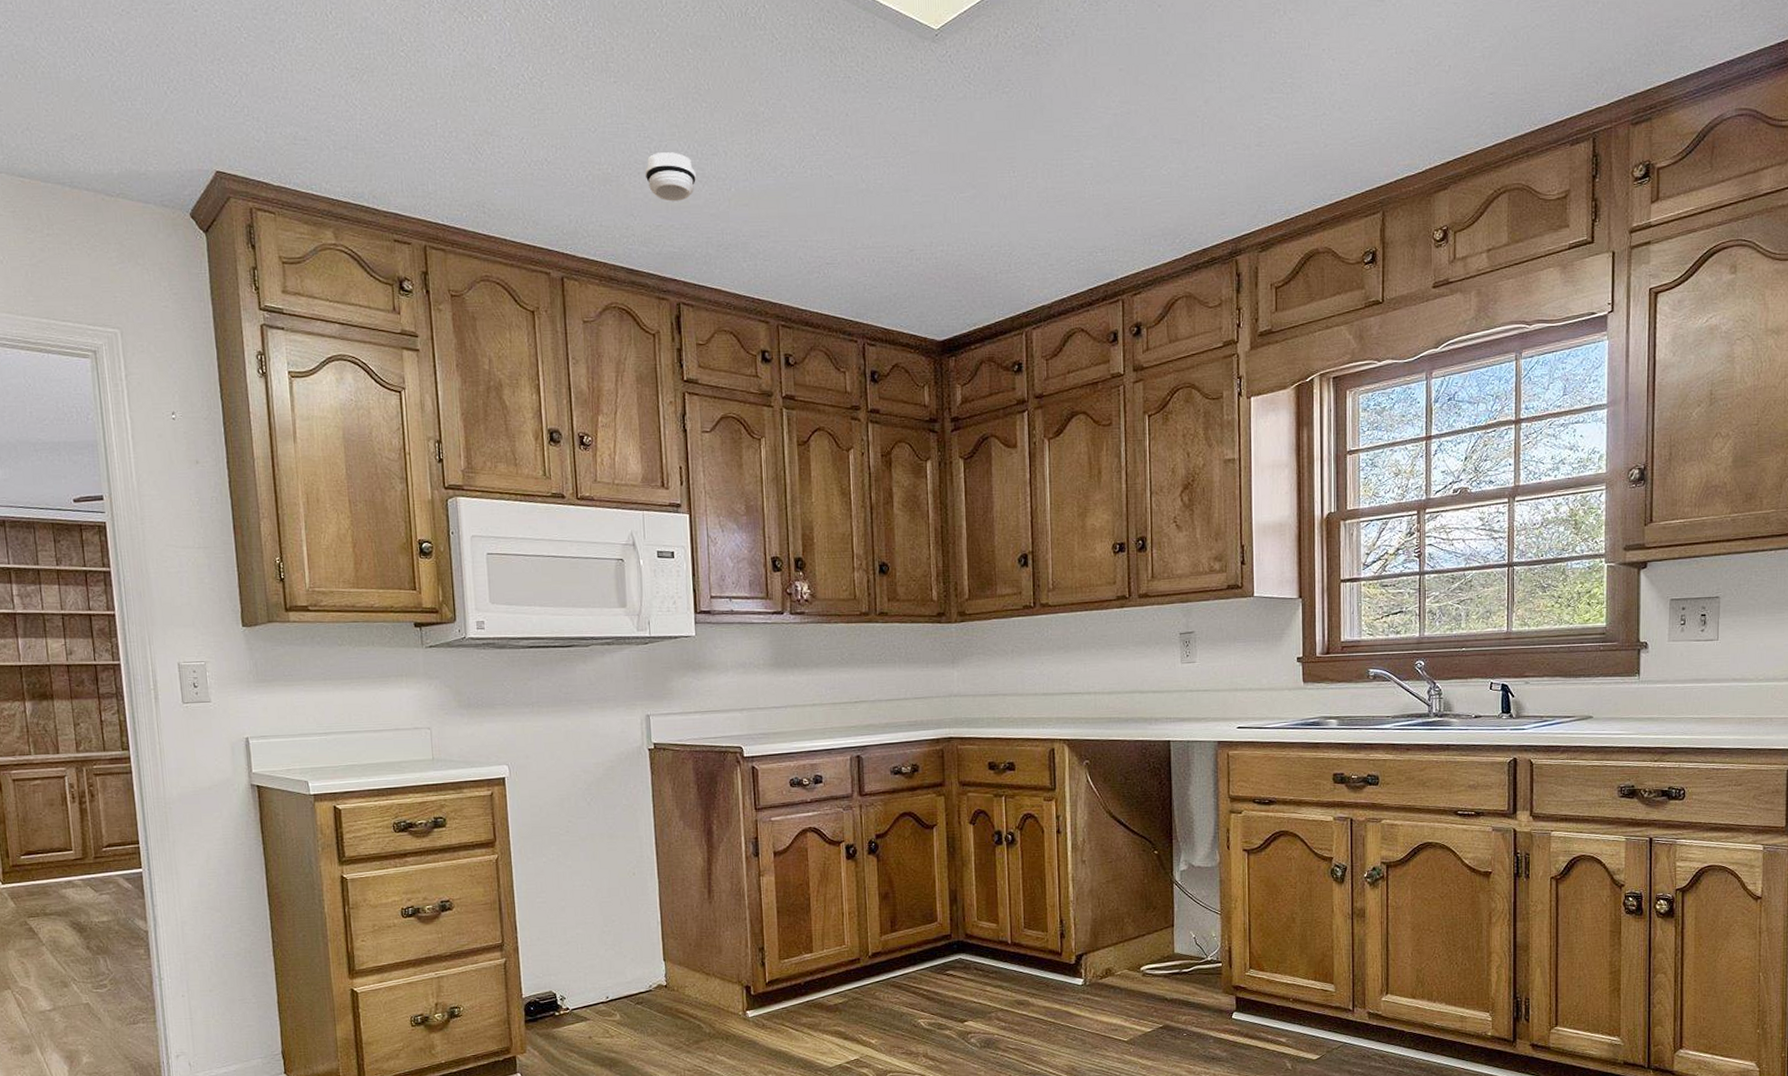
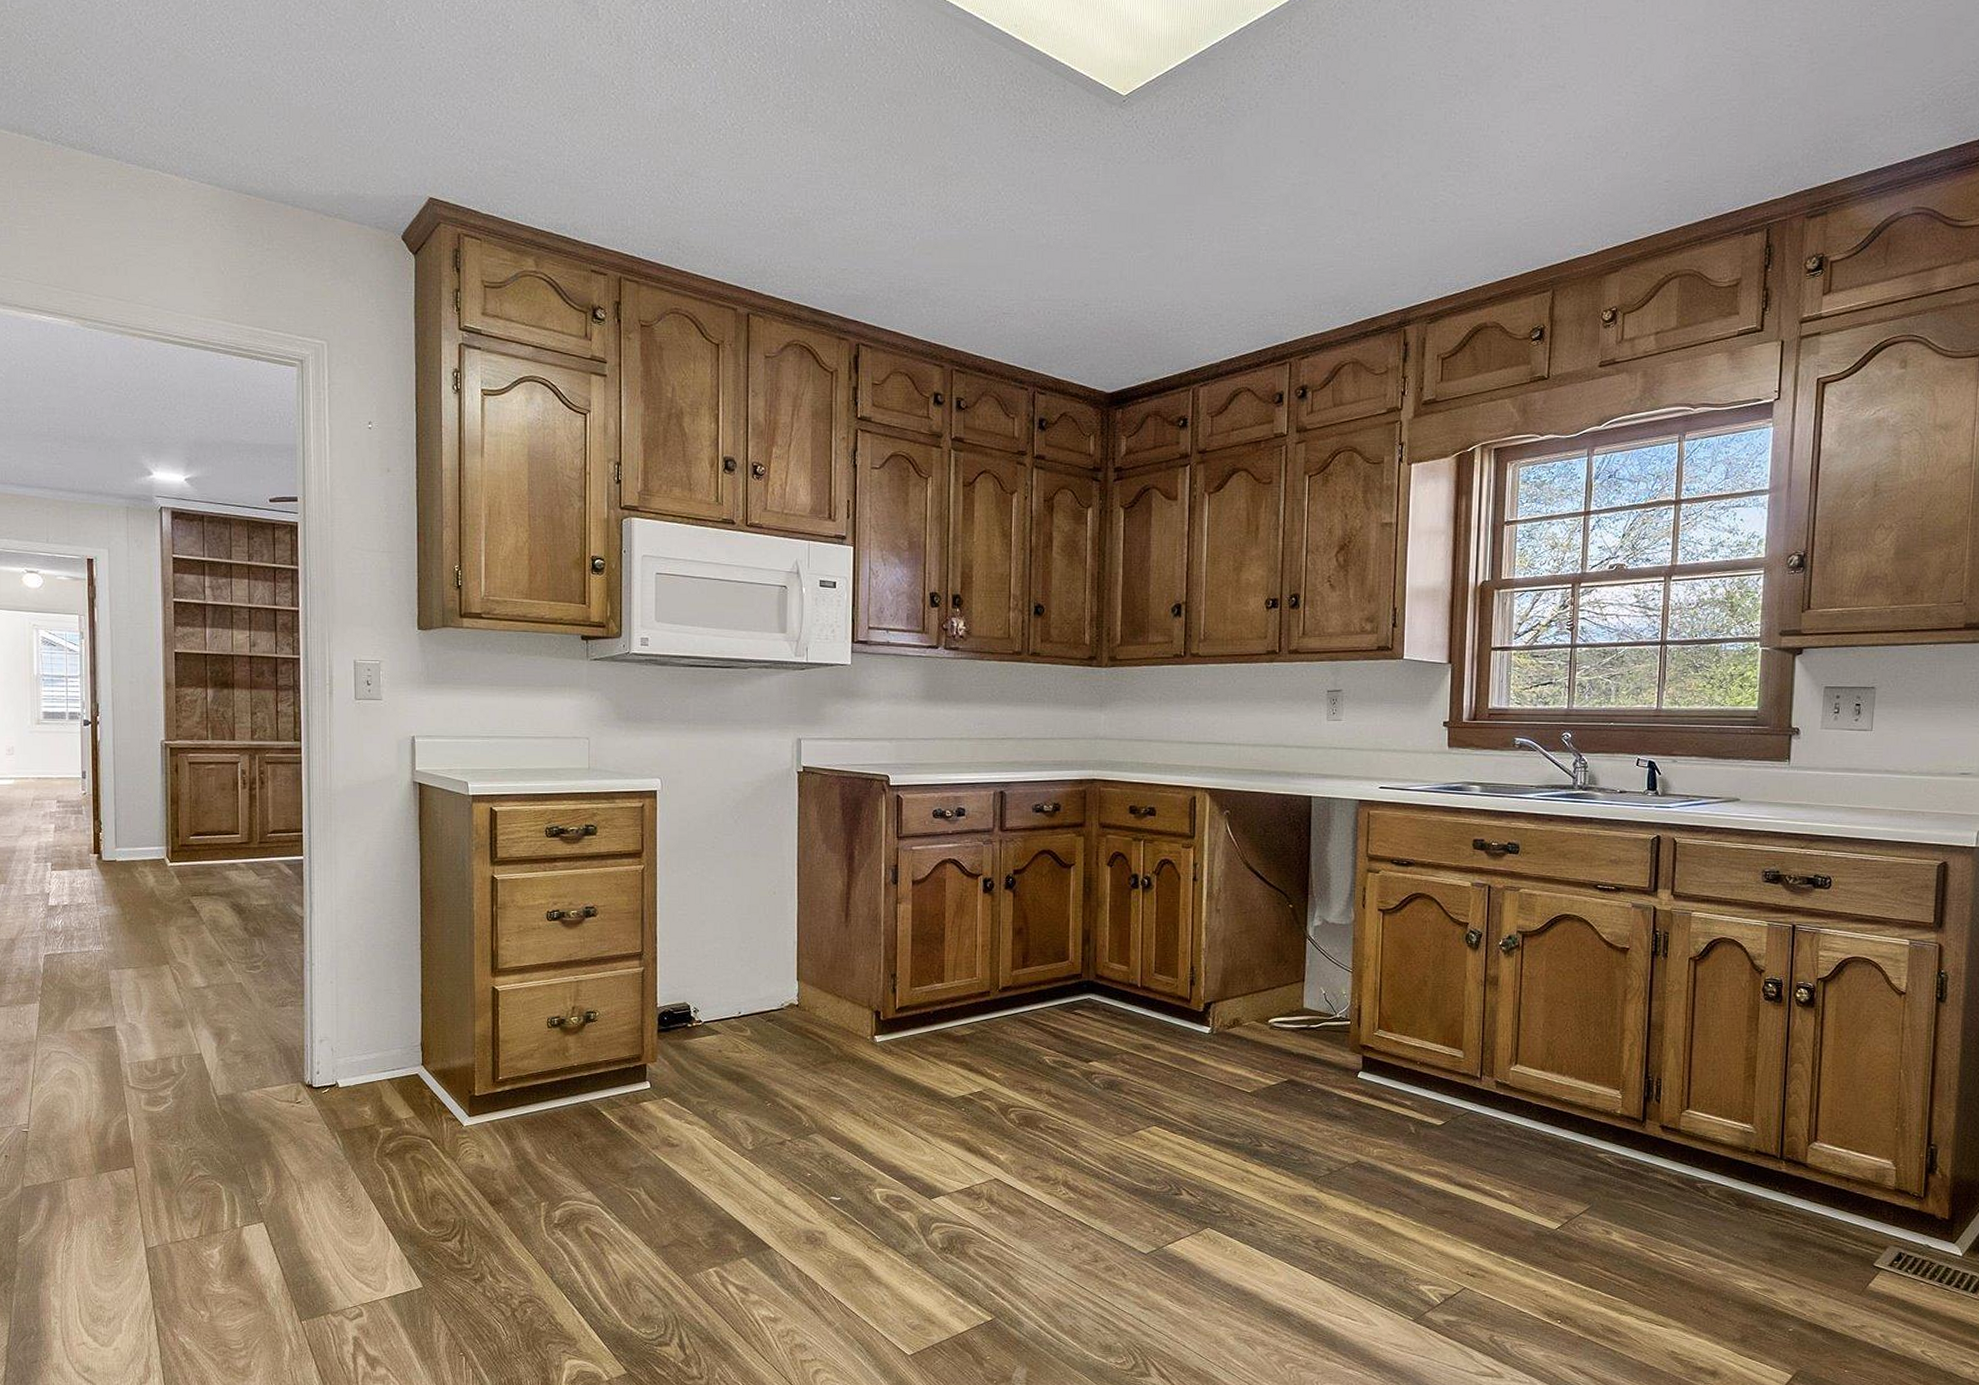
smoke detector: present [644,152,696,202] -> none [834,200,883,247]

